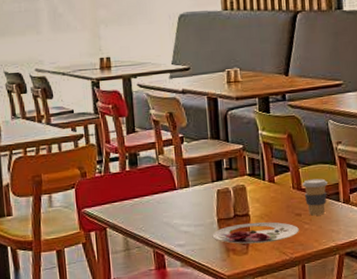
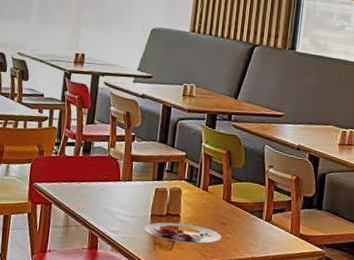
coffee cup: present [302,178,328,216] -> none [231,194,254,228]

